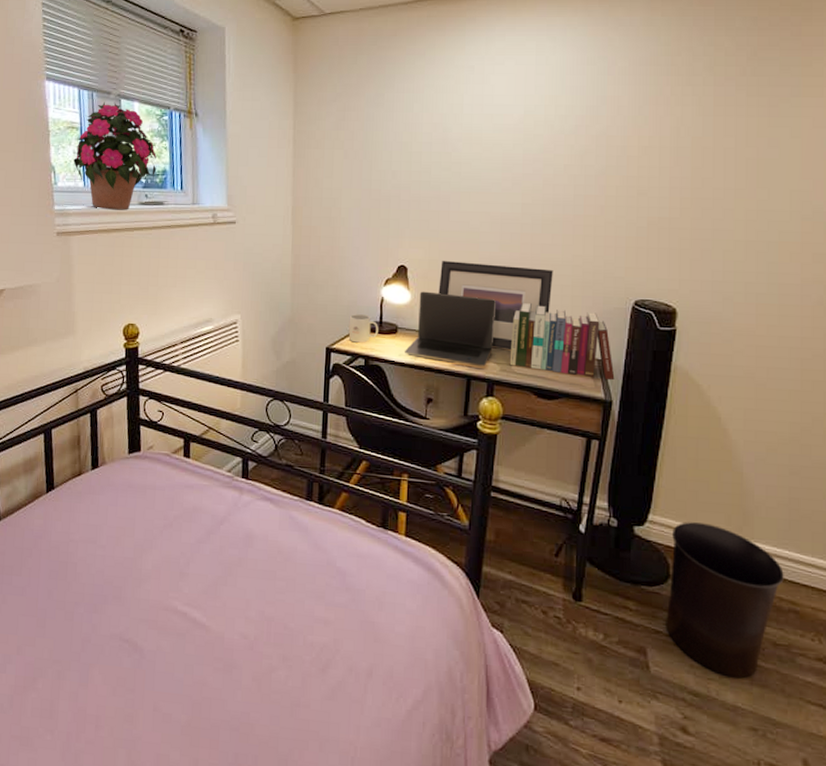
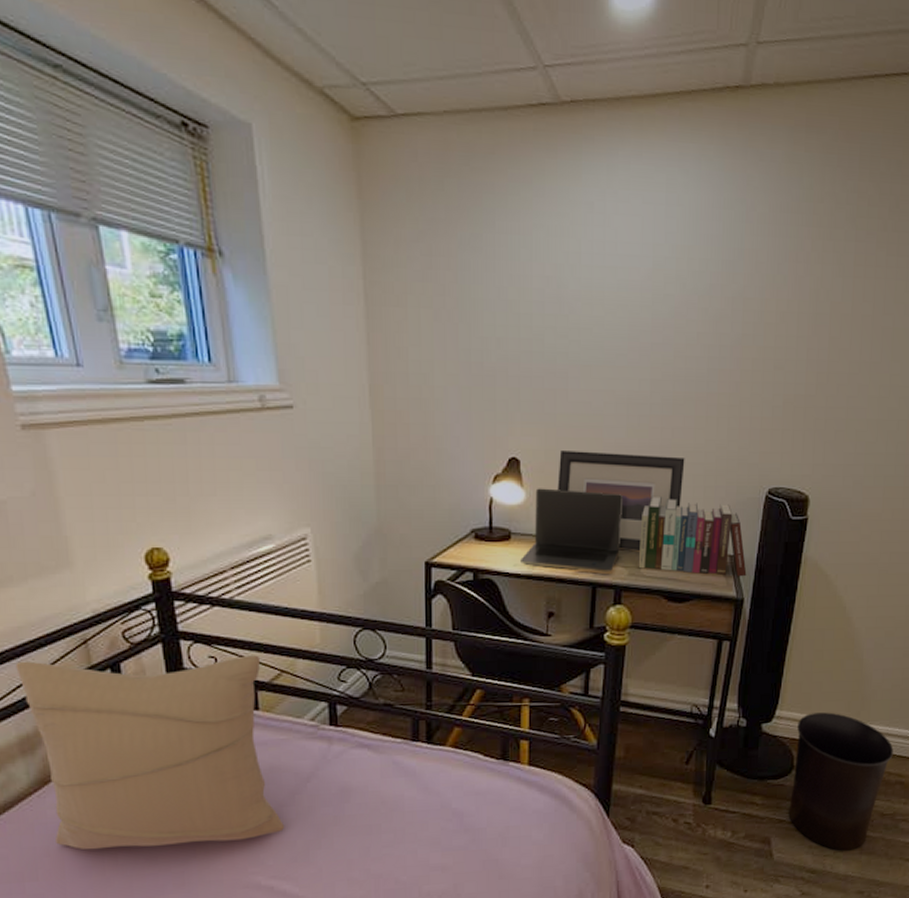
pillow: none [29,401,200,567] -> present [15,655,284,850]
potted flower: present [73,102,157,210] -> none [32,228,167,392]
mug: present [348,313,378,343] -> none [452,518,488,554]

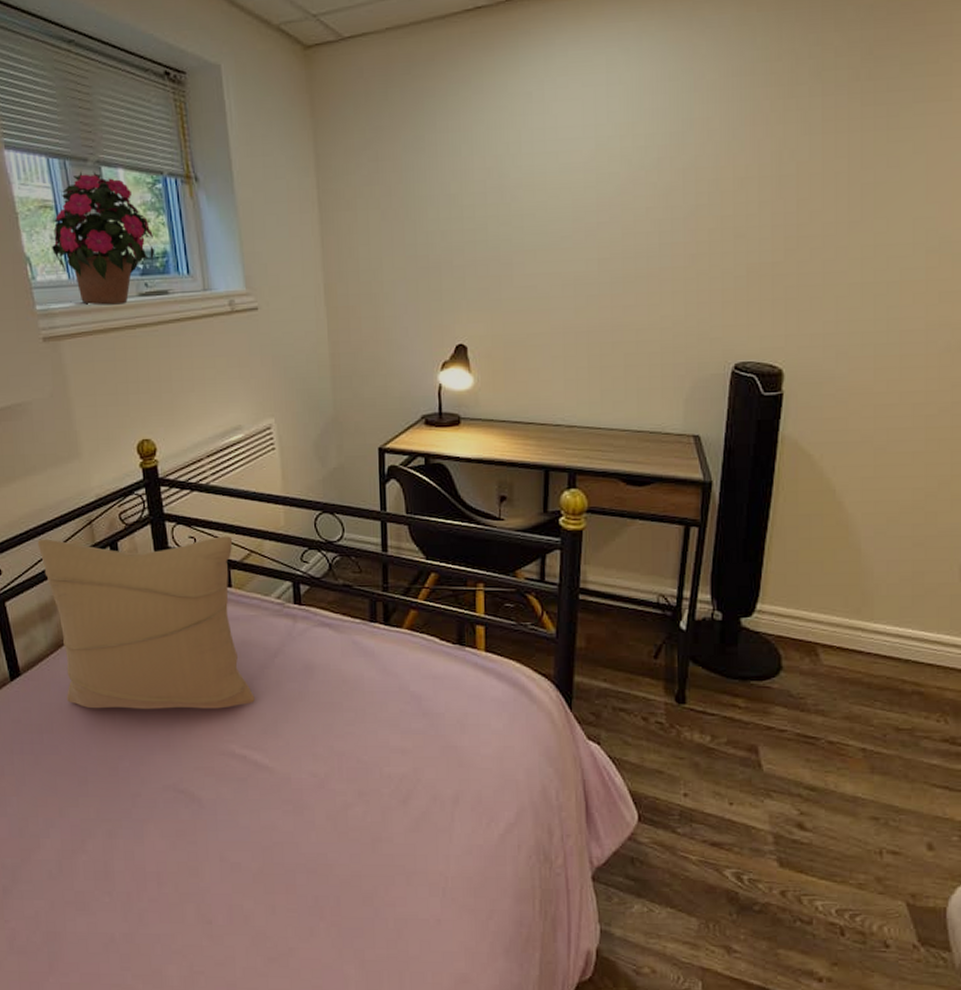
potted flower: none [32,228,167,392] -> present [52,170,154,306]
laptop computer: present [521,488,624,572] -> none [471,373,574,456]
picture frame: present [557,451,685,551] -> none [505,334,639,433]
books: present [638,496,747,577] -> none [592,376,714,459]
waste bin: present [788,712,894,851] -> none [778,608,907,768]

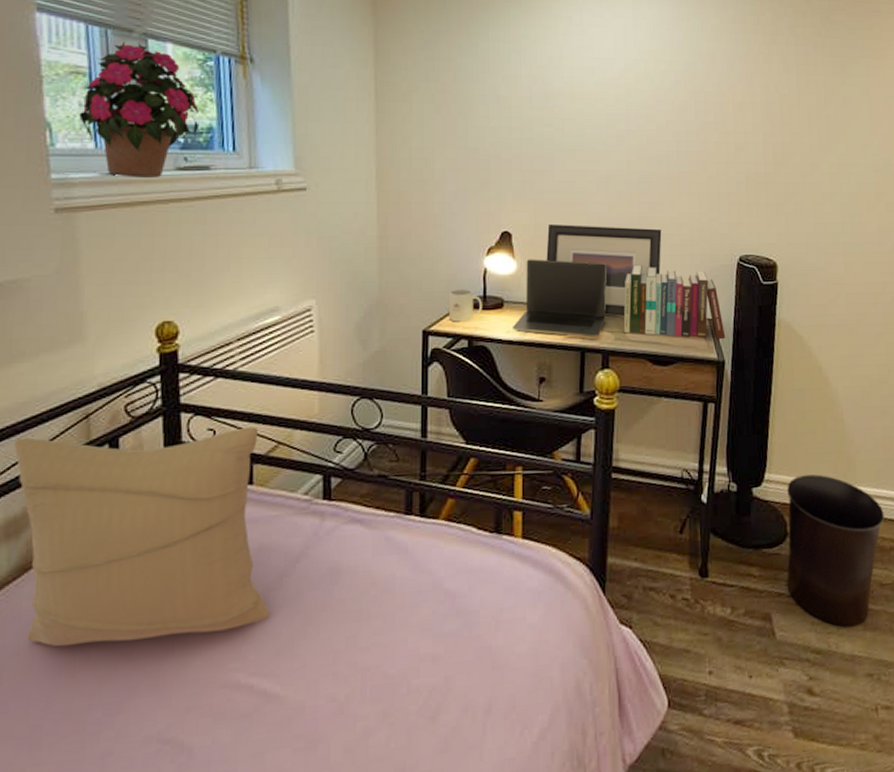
mug: none [403,405,438,440] -> present [448,288,482,322]
laptop computer: none [471,373,574,456] -> present [513,259,608,338]
picture frame: none [505,334,639,433] -> present [546,225,662,316]
books: none [592,376,714,459] -> present [623,264,726,340]
waste bin: none [778,608,907,768] -> present [787,474,884,627]

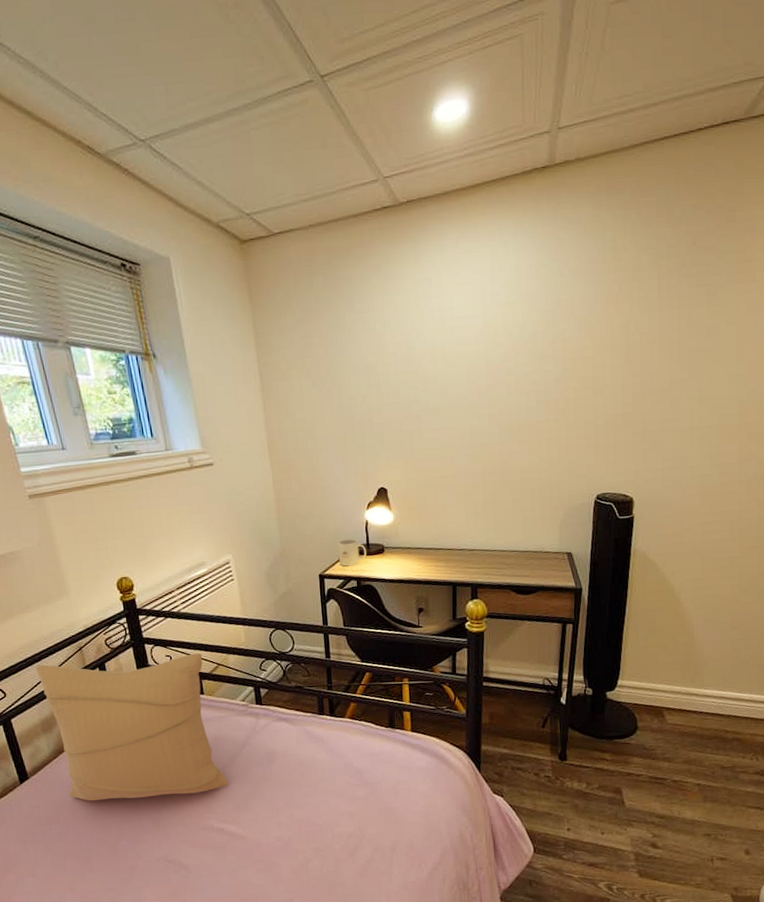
potted flower: present [79,41,199,178] -> none [31,350,122,466]
laptop computer: present [513,259,608,338] -> none [393,509,474,574]
picture frame: present [546,225,662,316] -> none [418,475,523,555]
books: present [623,264,726,340] -> none [489,508,583,570]
waste bin: present [787,474,884,627] -> none [636,680,729,799]

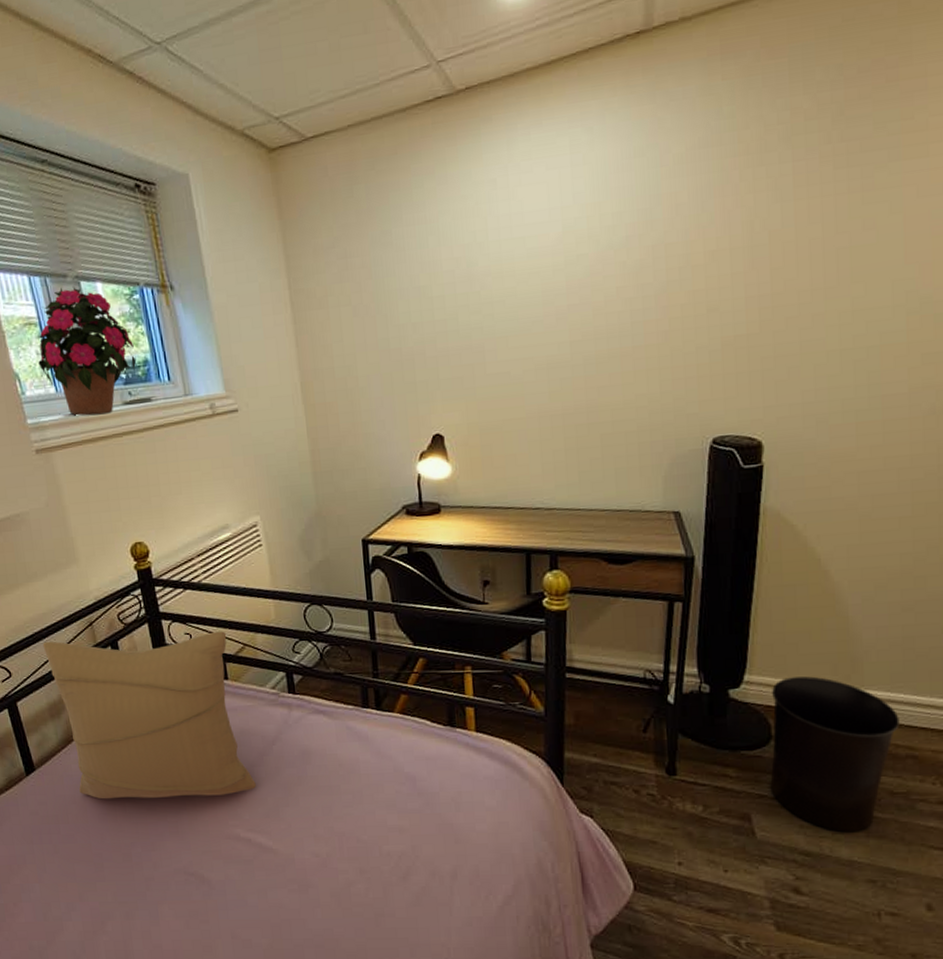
potted flower: none [31,350,122,466] -> present [38,286,136,416]
mug: present [337,538,367,567] -> none [384,495,419,530]
waste bin: none [636,680,729,799] -> present [770,676,900,833]

